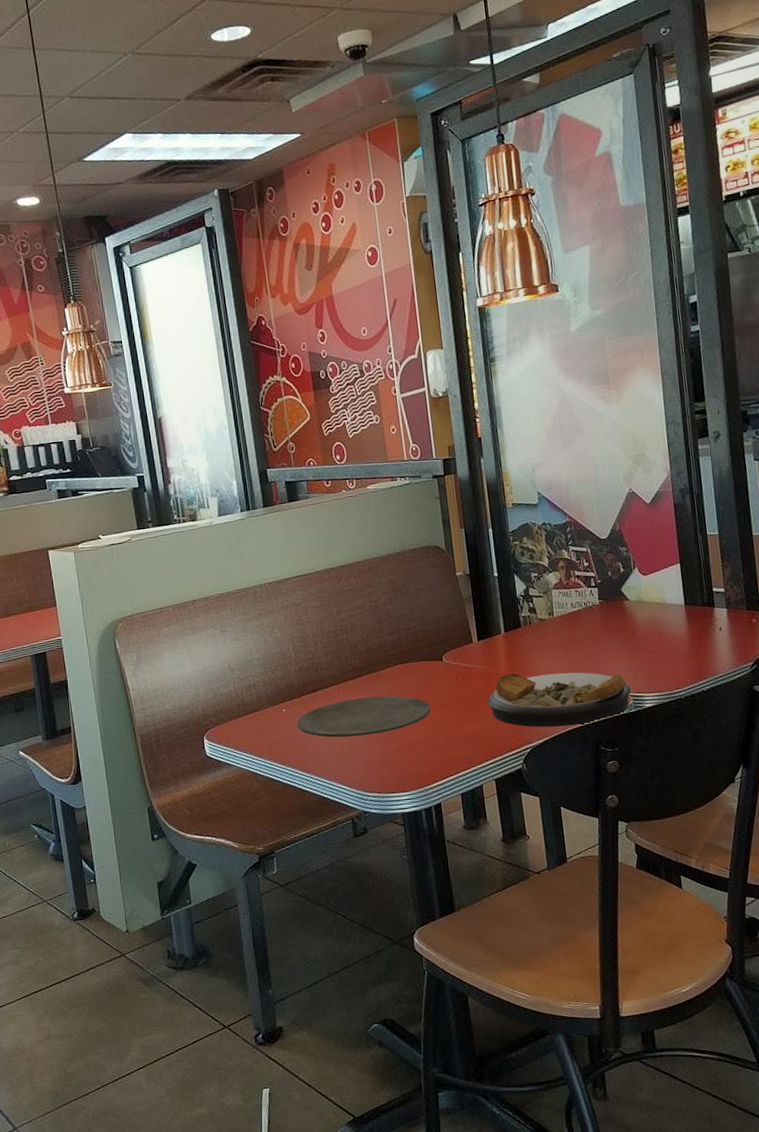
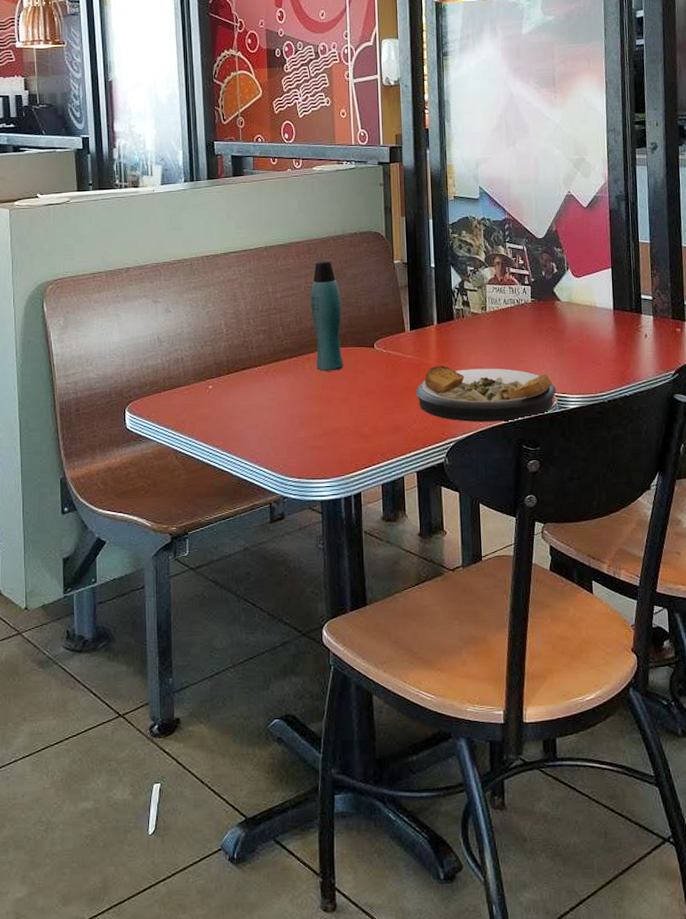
plate: present [296,696,431,738] -> none [222,379,358,419]
bottle: none [375,577,414,688] -> present [310,260,343,371]

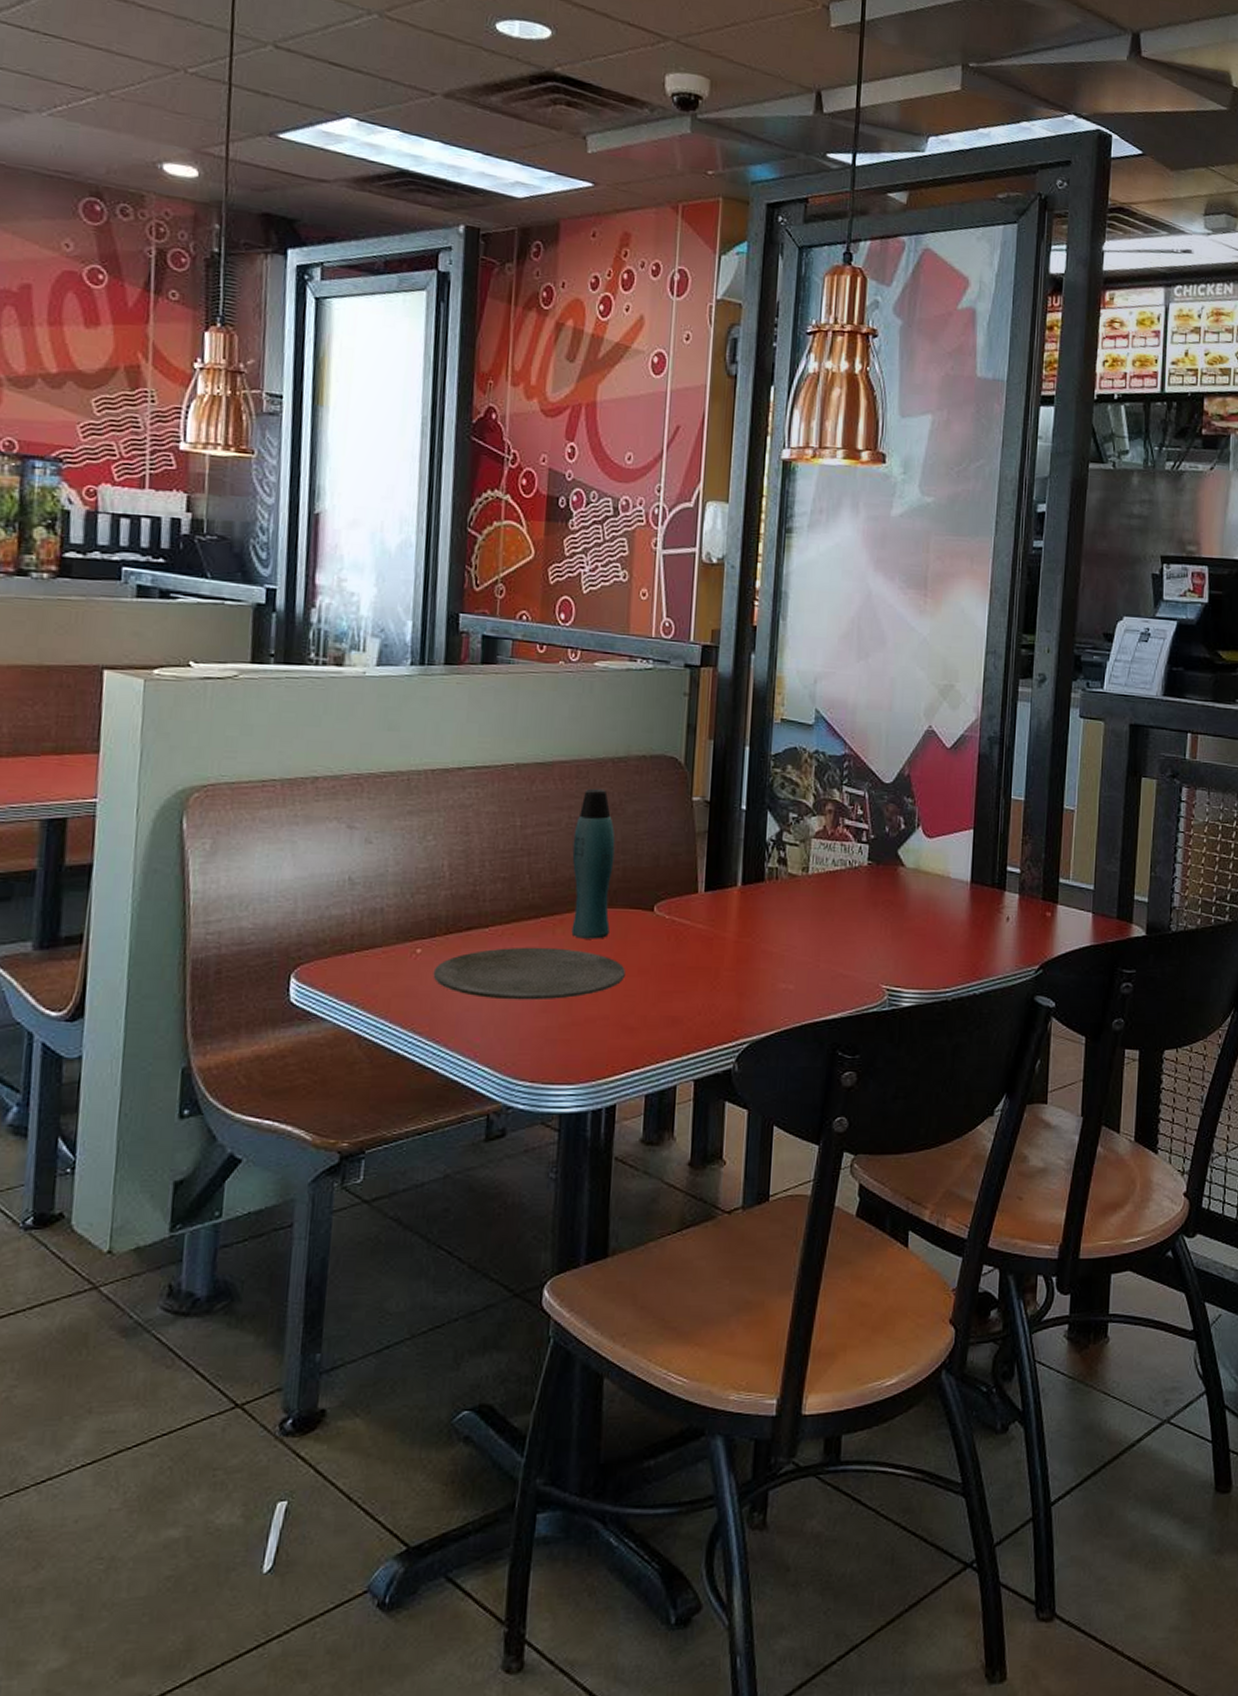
plate: none [222,379,358,419] -> present [433,947,625,1001]
plate: present [415,365,556,423] -> none [703,940,888,1020]

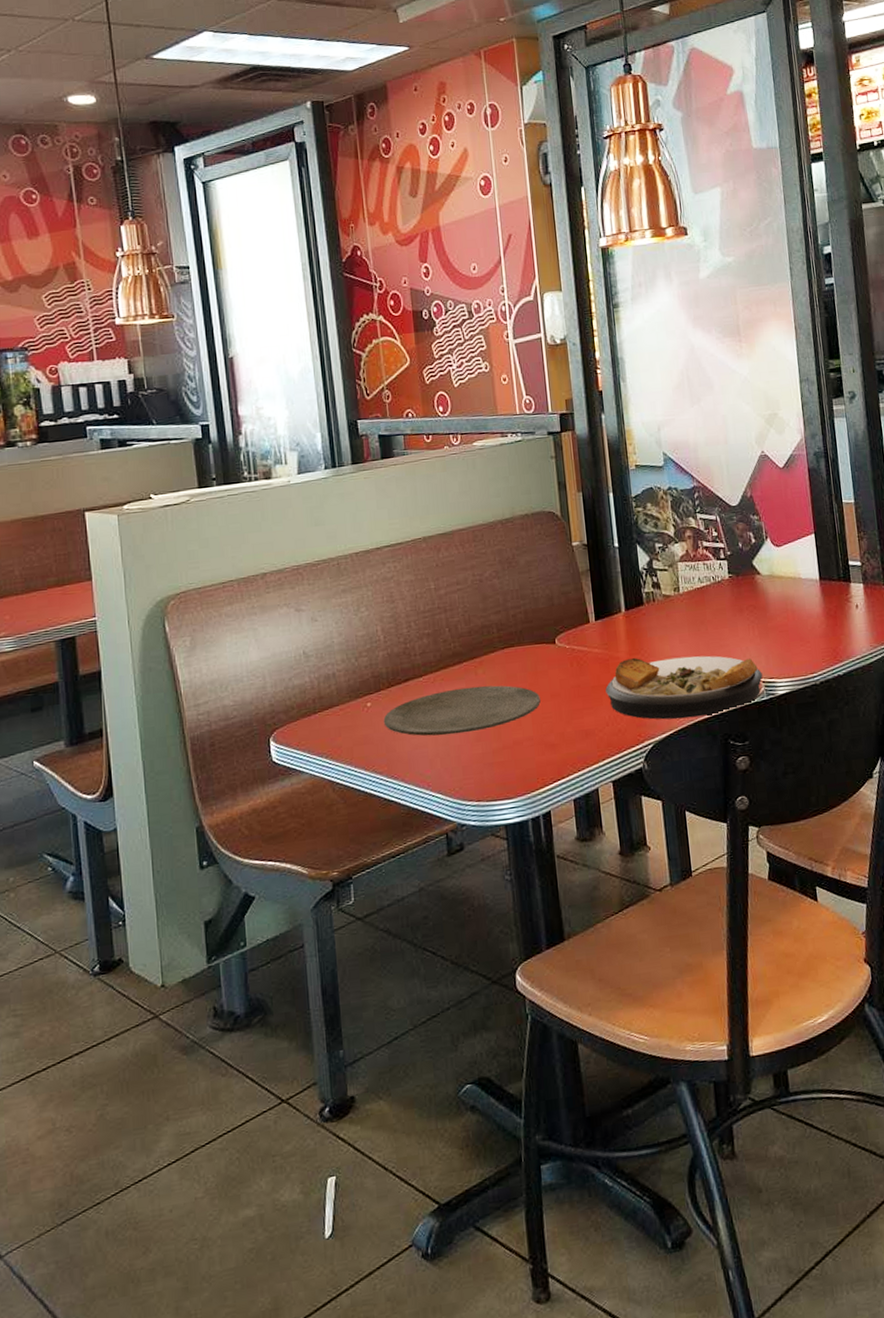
bottle: present [571,788,616,939] -> none [479,547,522,676]
plate: none [703,940,888,1020] -> present [605,655,763,720]

